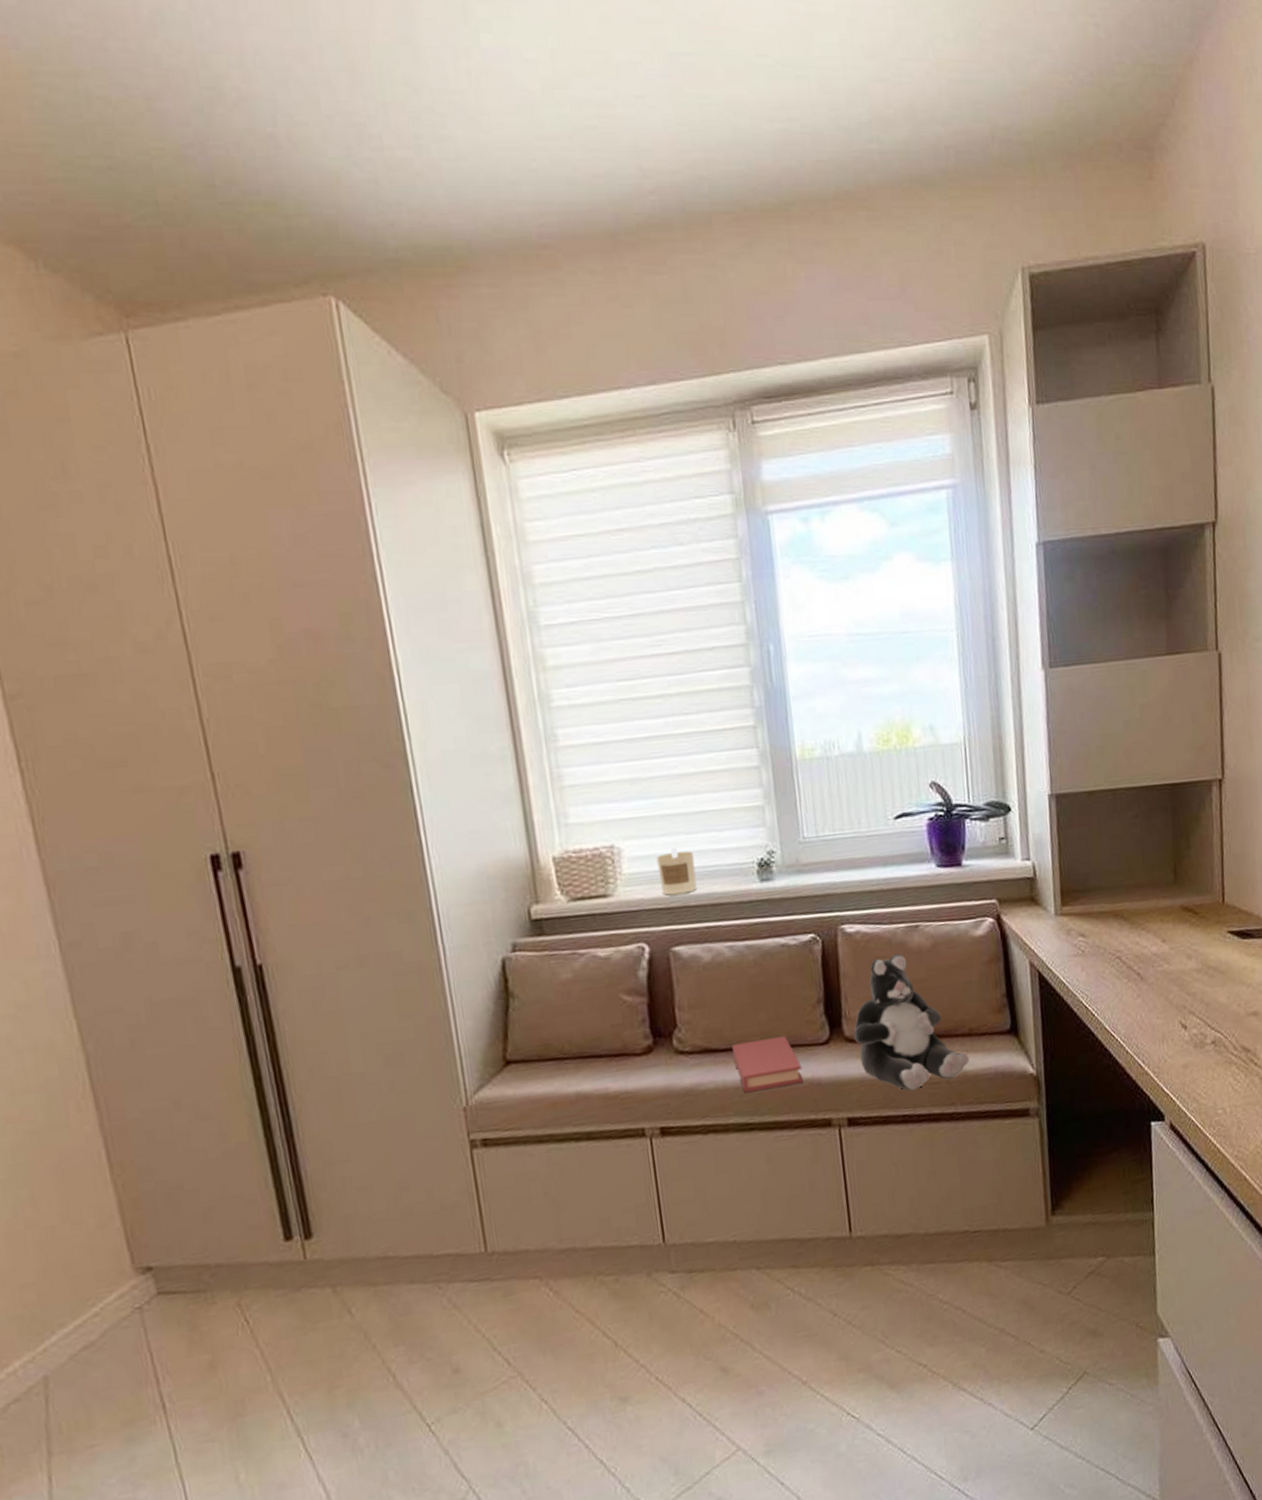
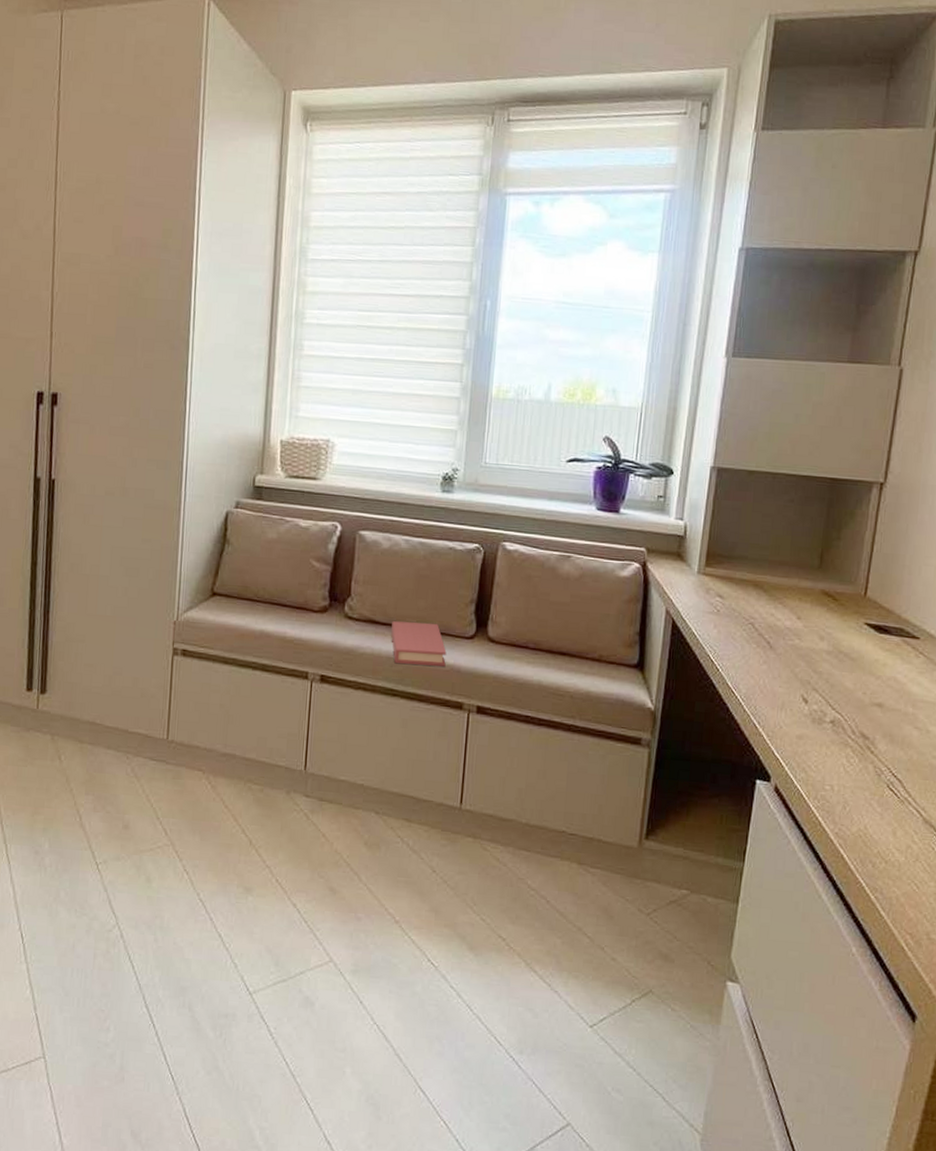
candle: present [656,847,697,896] -> none [360,450,391,490]
plush toy: present [853,953,969,1091] -> none [496,576,595,697]

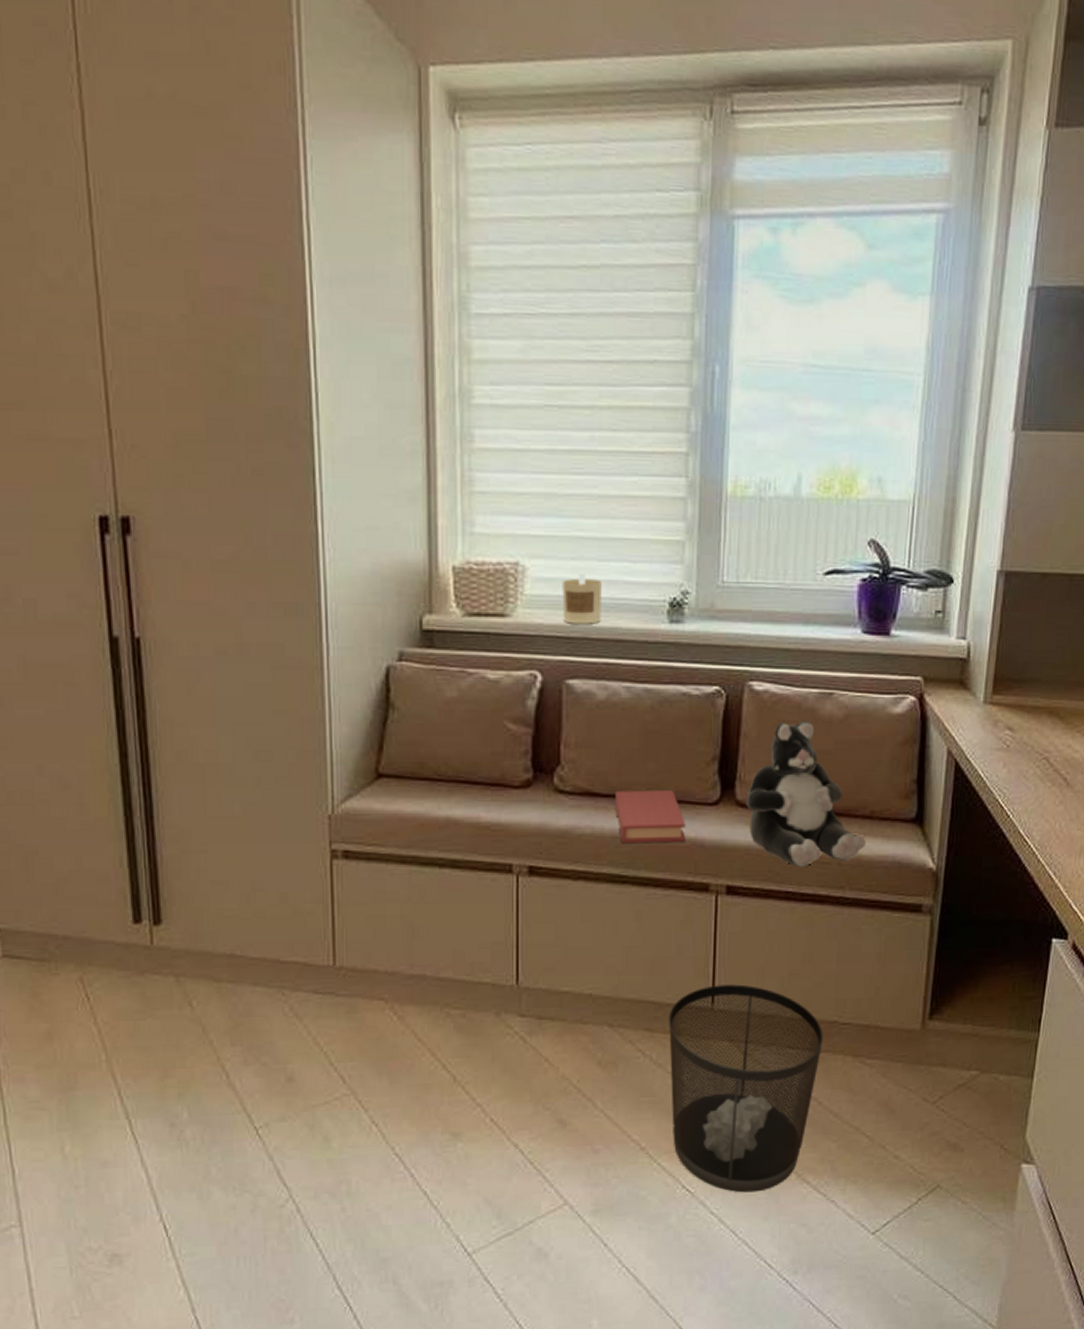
candle: none [360,450,391,490] -> present [562,573,602,624]
waste bin: none [422,788,553,974] -> present [668,984,823,1193]
plush toy: none [496,576,595,697] -> present [746,720,866,867]

